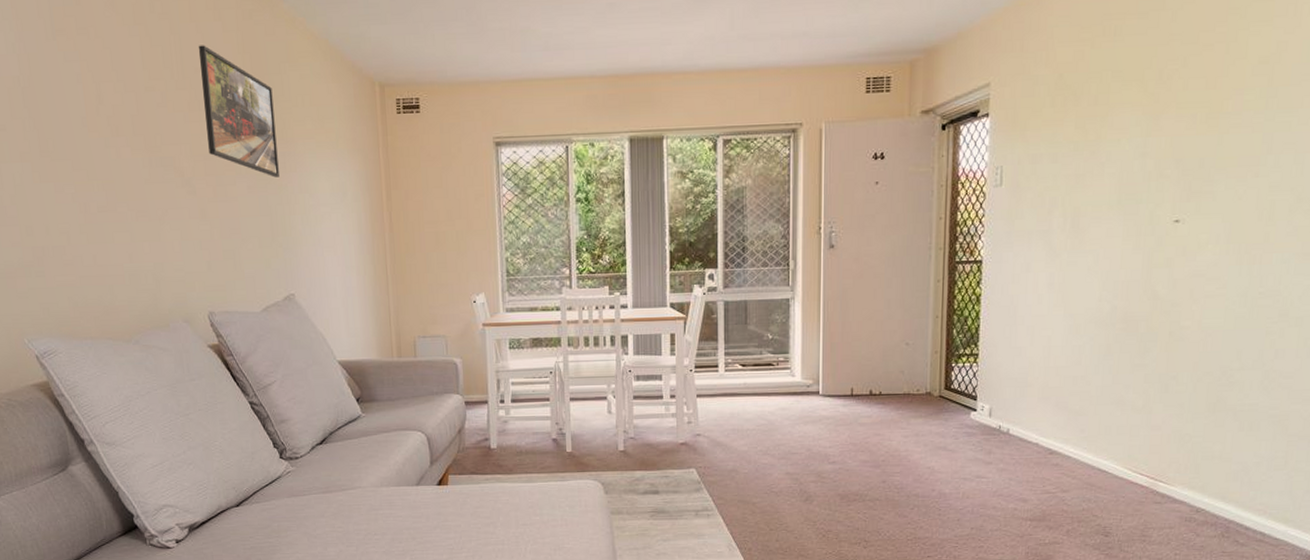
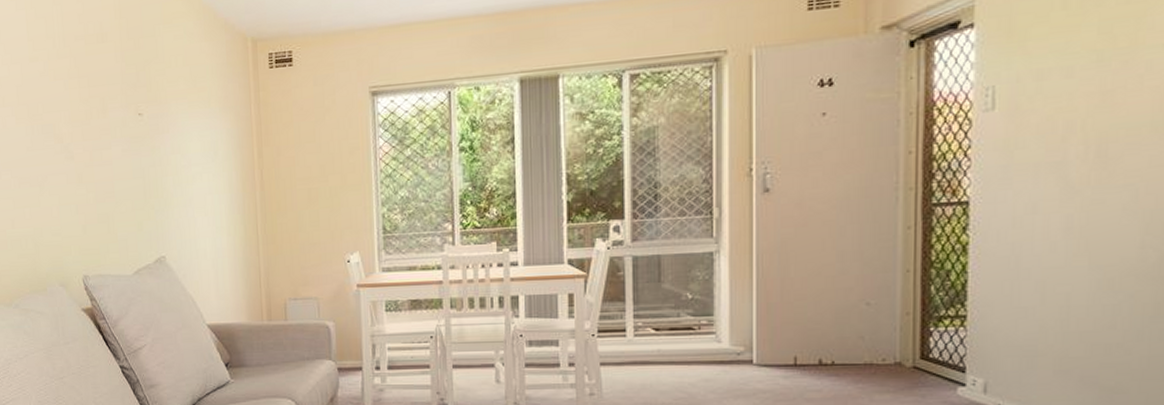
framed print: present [198,45,279,178] -> none [78,13,152,140]

